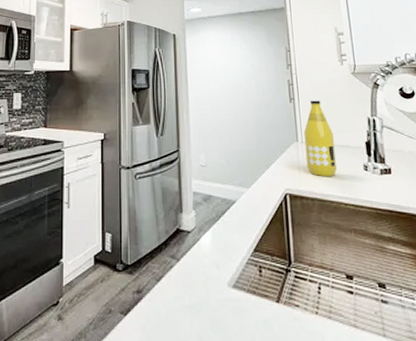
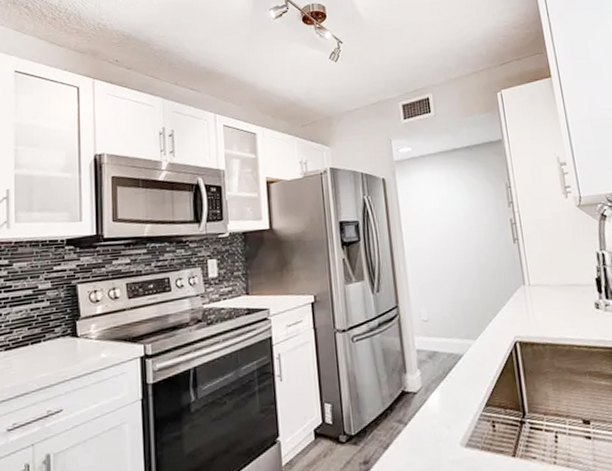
bottle: present [303,100,337,176] -> none [530,238,567,320]

